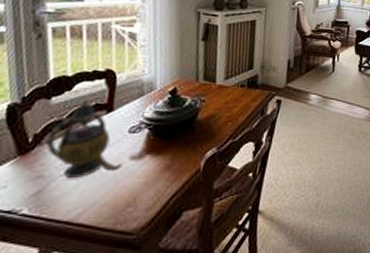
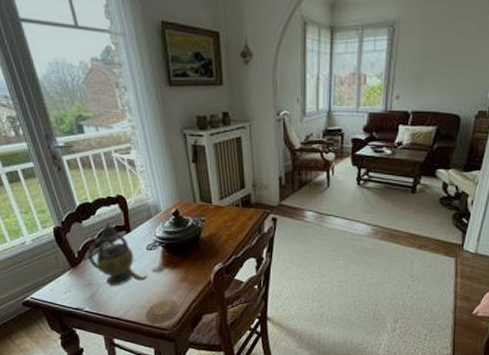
coaster: none [107,194,155,226] -> present [146,300,179,324]

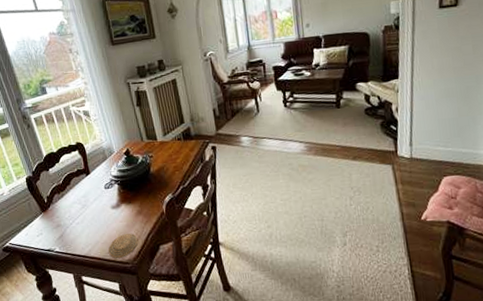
teapot: present [87,222,148,286] -> none [54,168,107,226]

